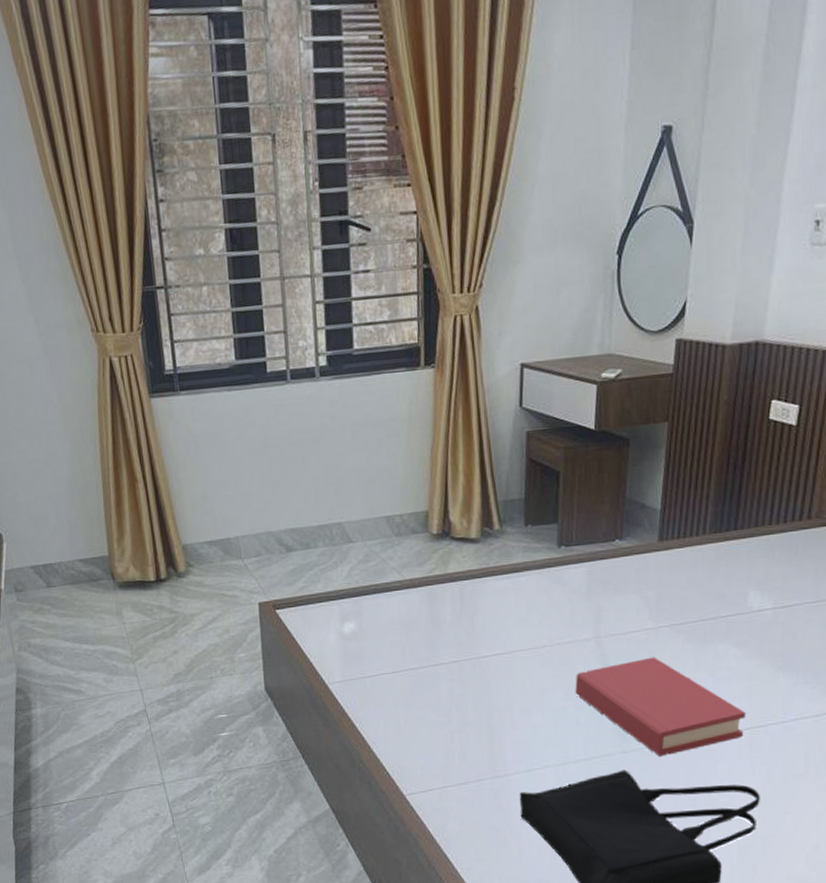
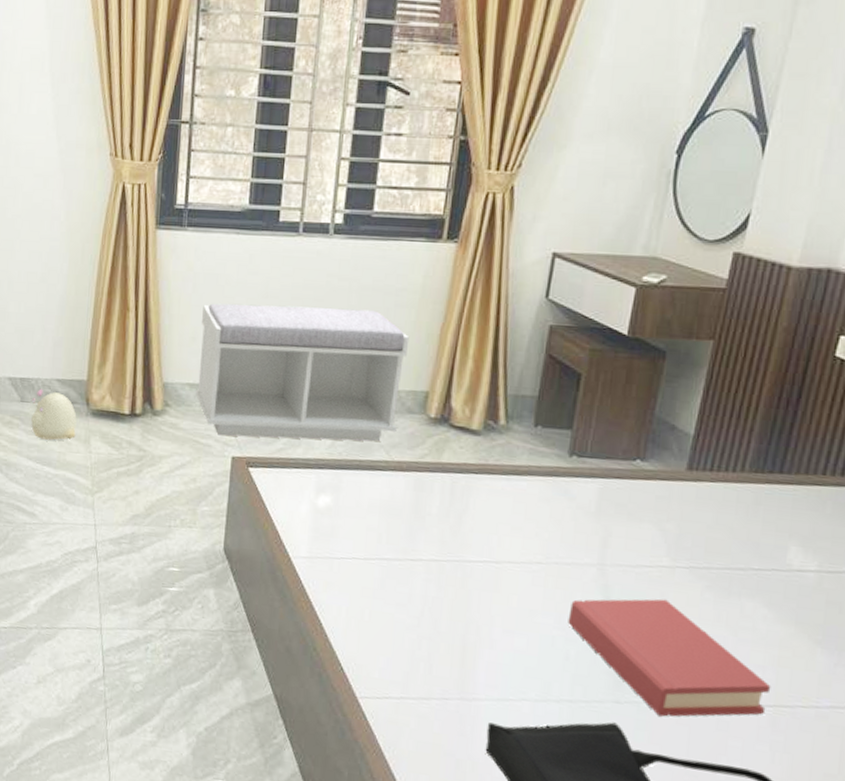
plush toy: none [58,571,107,620] -> present [31,388,77,441]
bench: none [208,443,405,586] -> present [196,303,410,442]

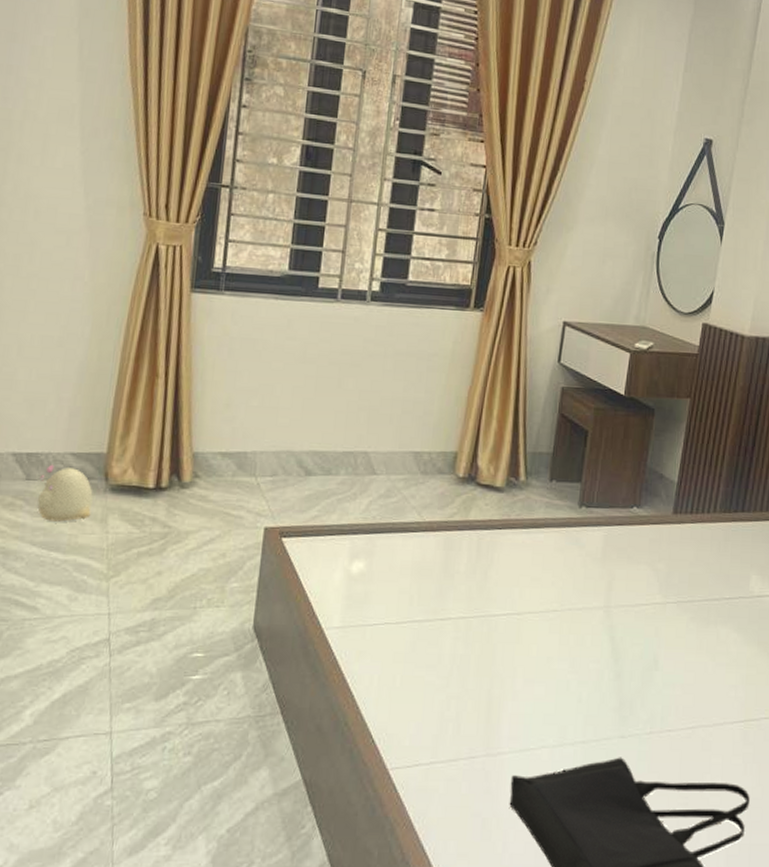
bench: present [196,303,410,442] -> none [228,368,440,506]
hardback book: present [568,599,771,717] -> none [580,633,742,745]

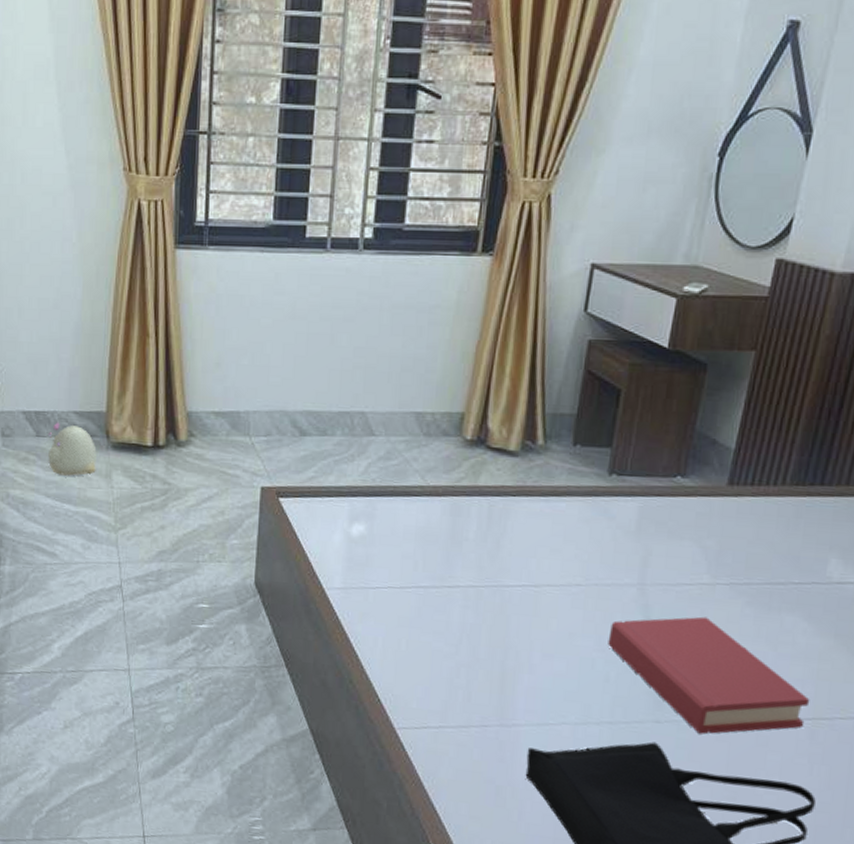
hardback book: none [580,633,742,745] -> present [608,616,810,734]

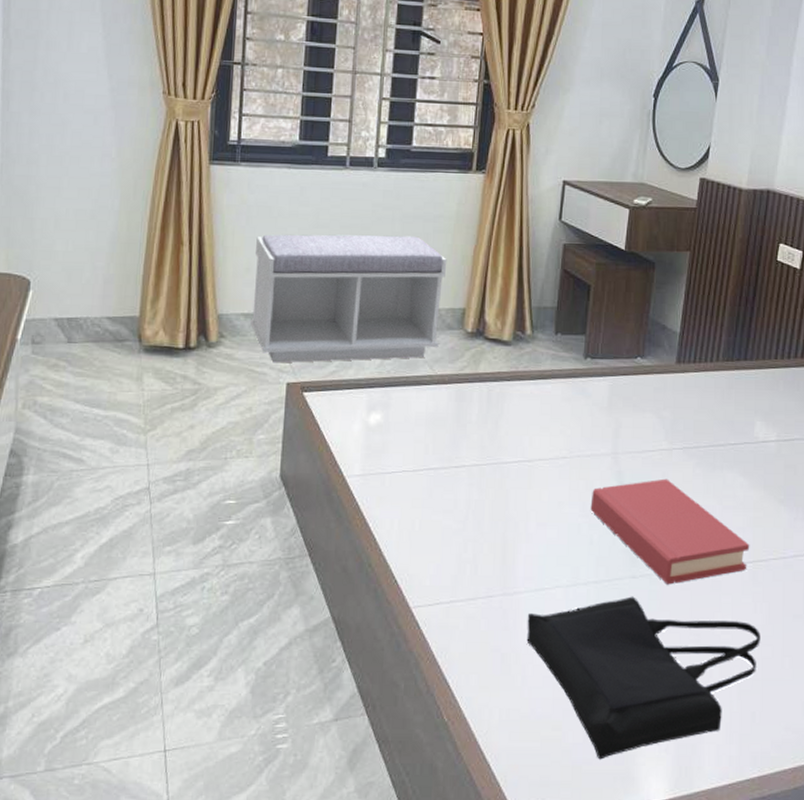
plush toy: present [48,422,97,476] -> none [79,328,129,381]
bench: none [222,326,444,467] -> present [251,234,447,363]

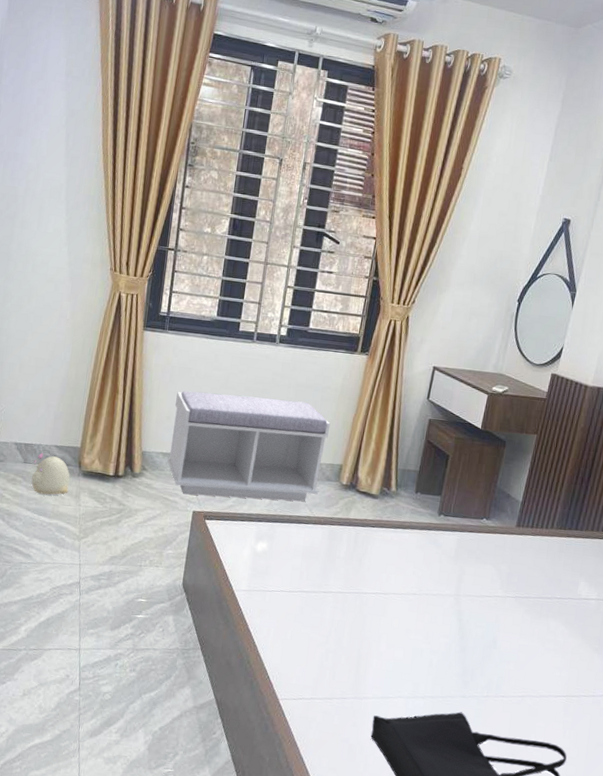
plush toy: none [79,328,129,381] -> present [31,452,70,495]
hardback book: present [590,478,750,585] -> none [432,620,565,707]

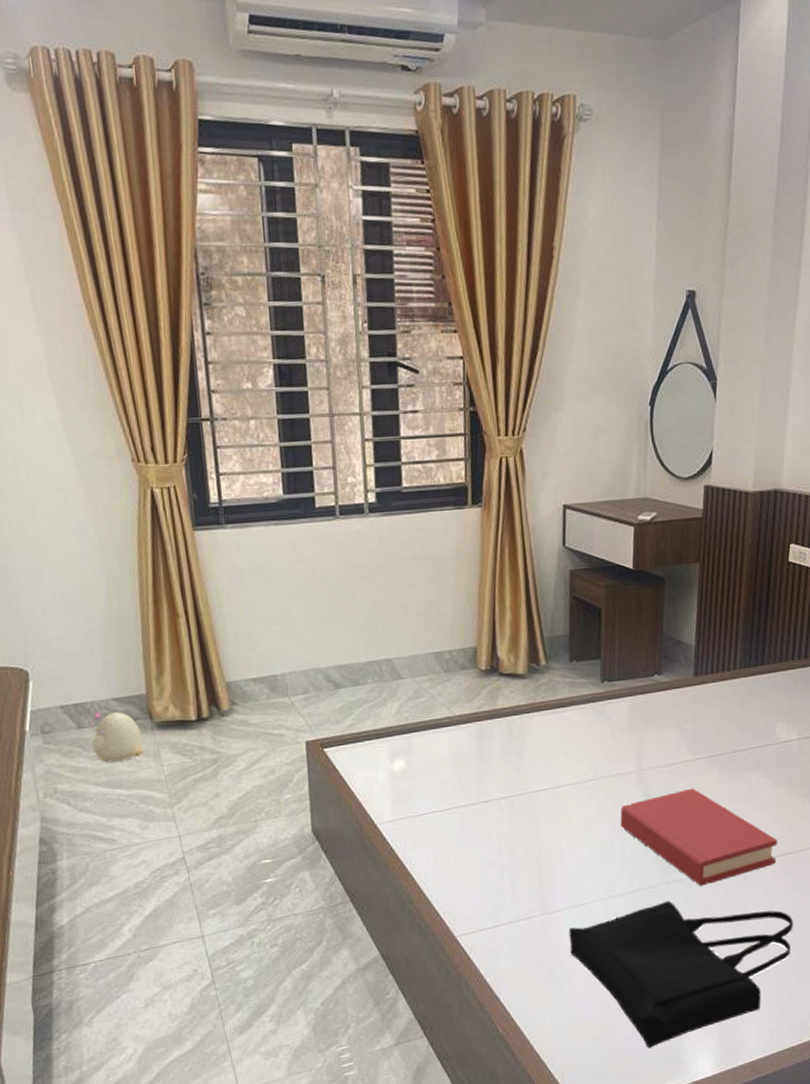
bench: present [167,390,331,502] -> none [254,580,454,724]
hardback book: none [432,620,565,707] -> present [620,788,778,886]

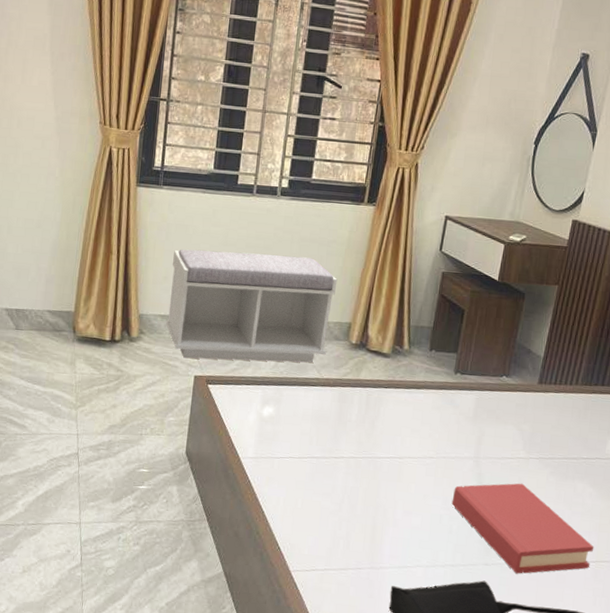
plush toy: present [89,711,144,763] -> none [24,318,65,363]
bench: none [254,580,454,724] -> present [166,249,338,363]

